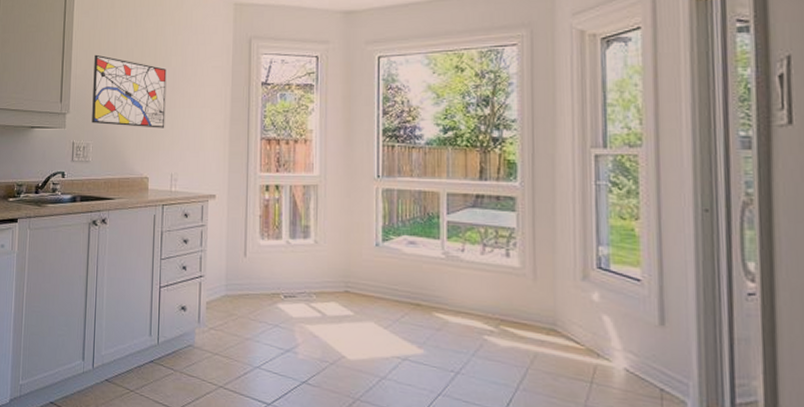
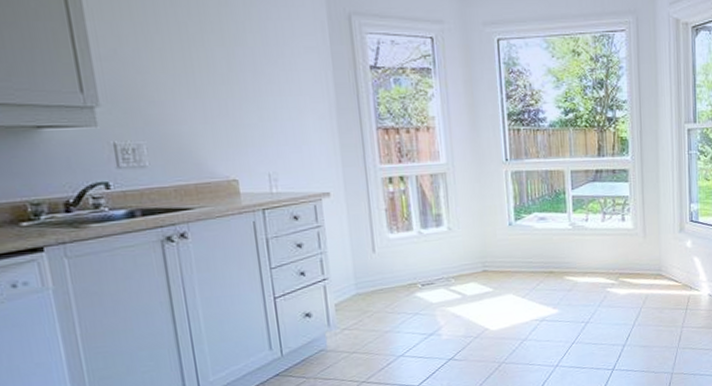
wall art: present [92,54,167,128] -> none [125,28,251,122]

